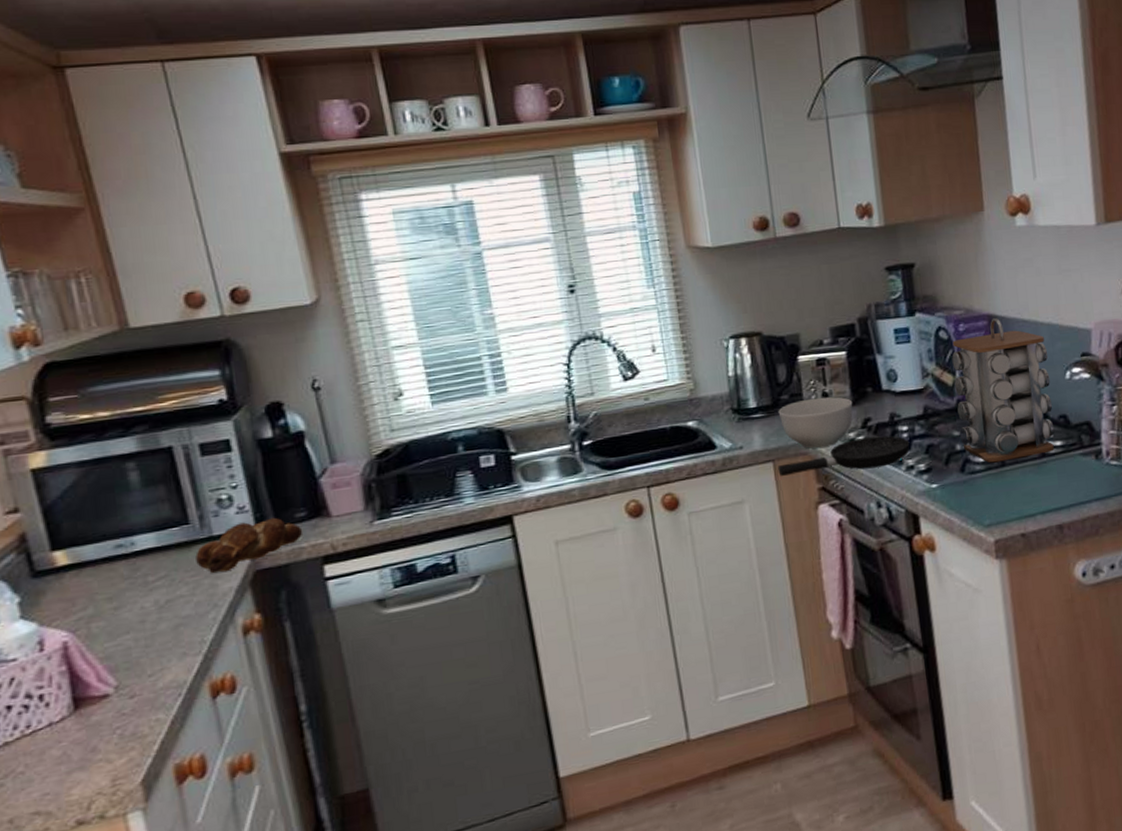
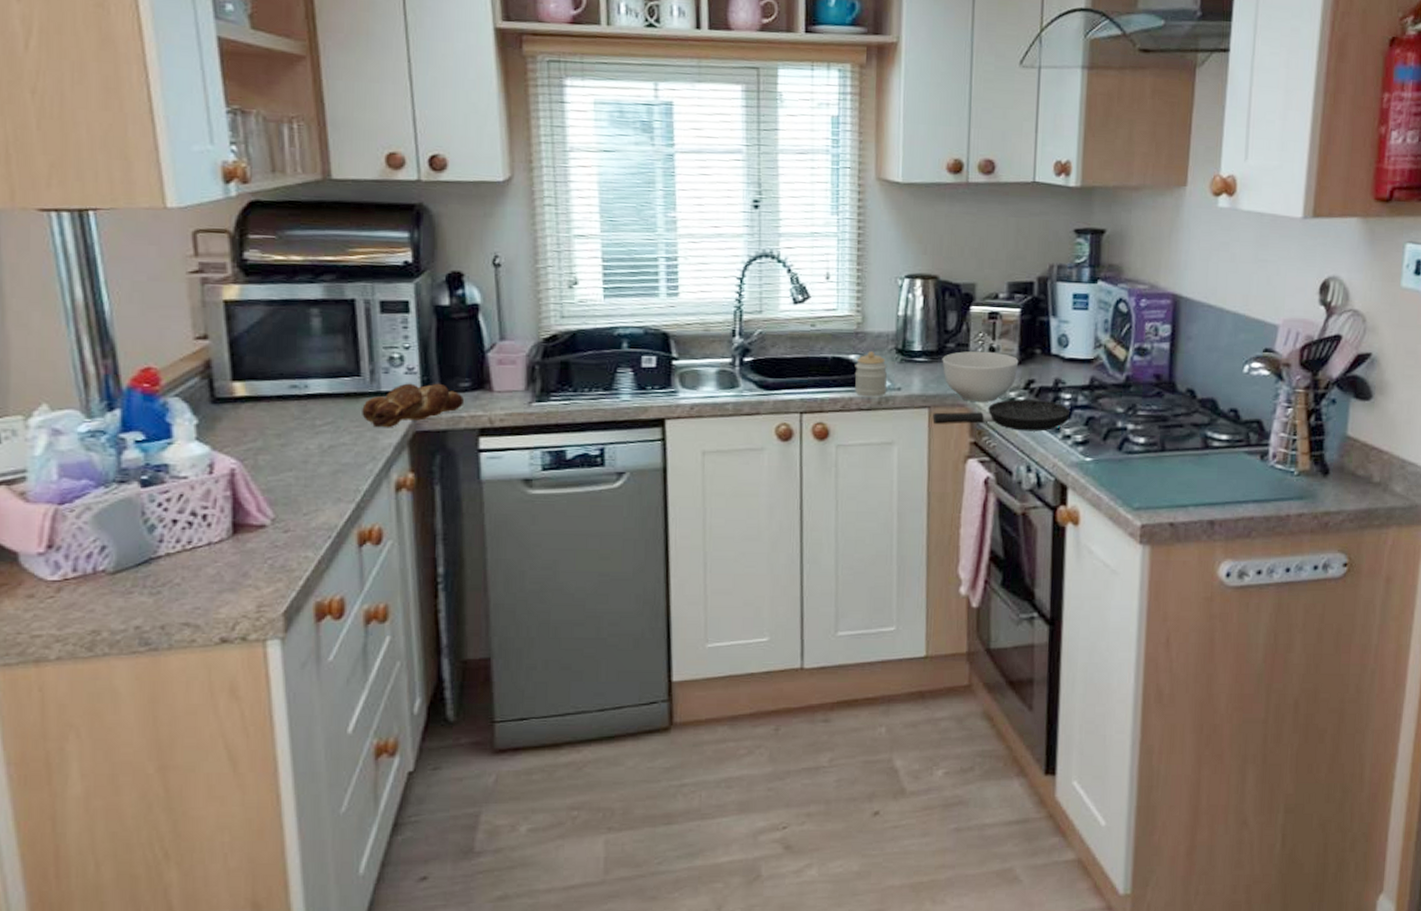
jar: none [694,415,730,462] -> present [854,351,888,397]
spice rack: present [952,318,1055,463] -> none [1123,299,1229,447]

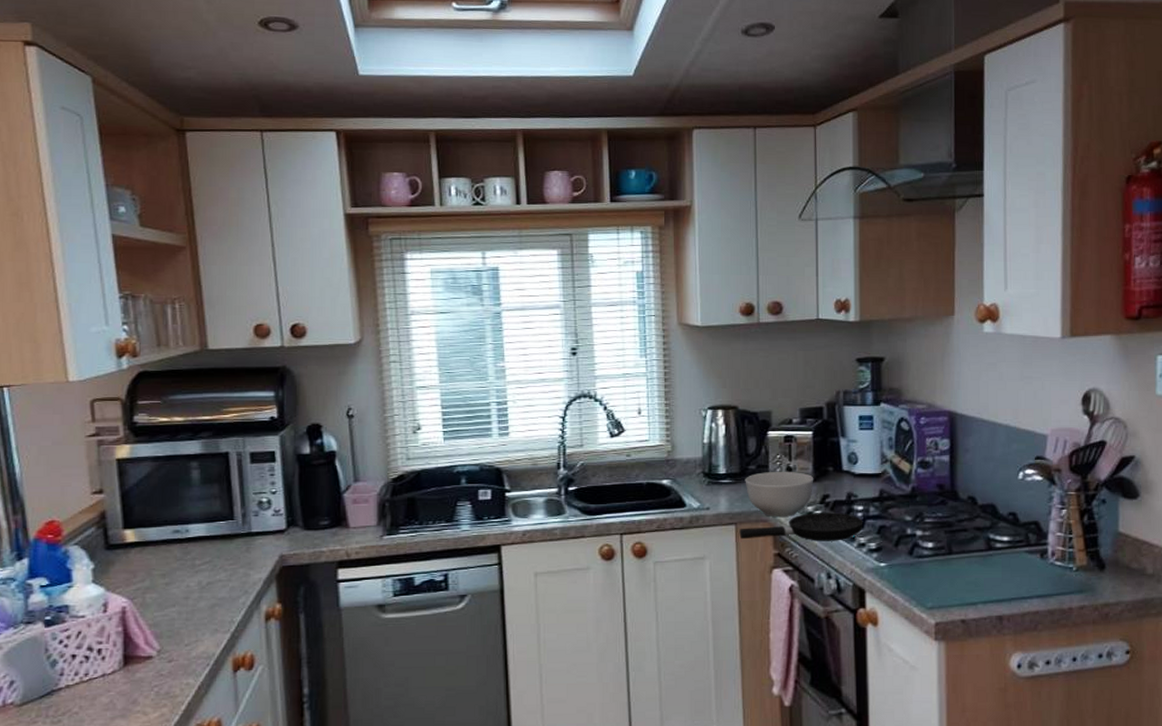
bread loaf: present [362,383,465,428] -> none [235,522,325,565]
jar: present [854,351,888,397] -> none [667,476,697,517]

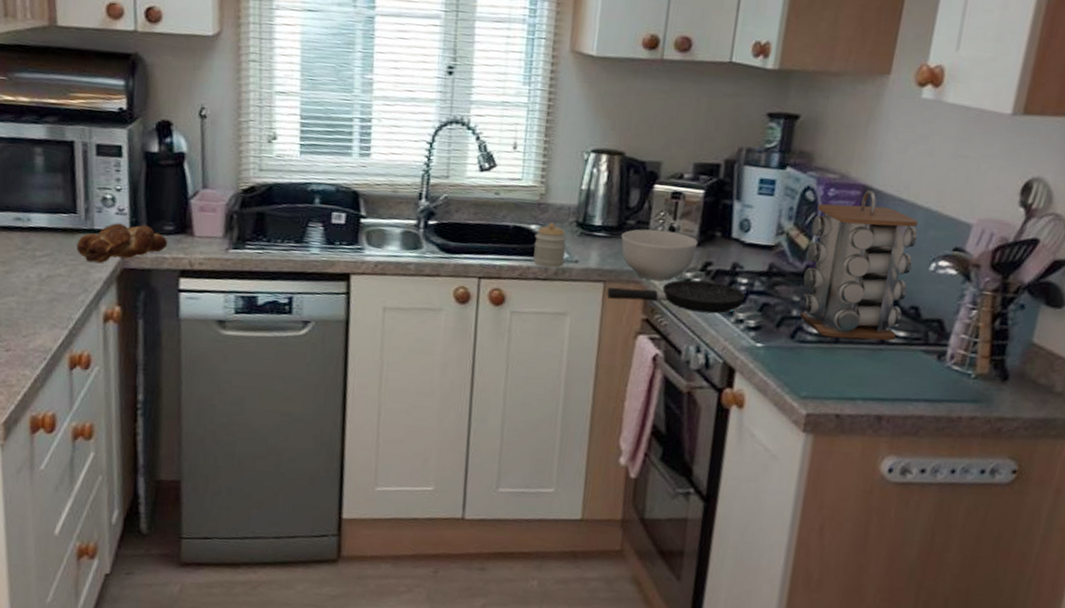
bread loaf: none [235,522,325,565] -> present [76,223,168,264]
jar: none [667,476,697,517] -> present [533,222,567,268]
spice rack: none [911,415,1003,550] -> present [799,190,918,341]

